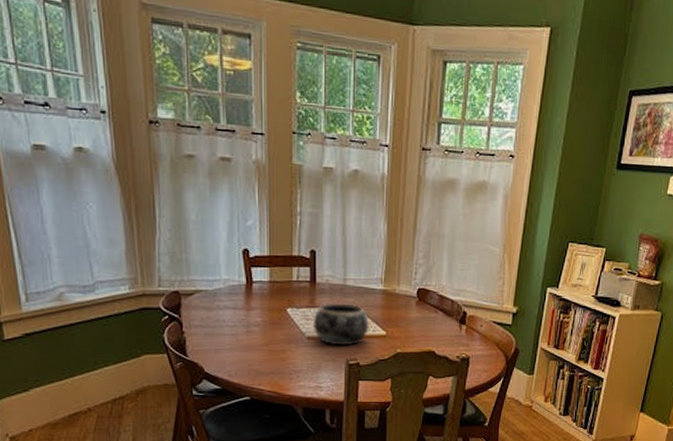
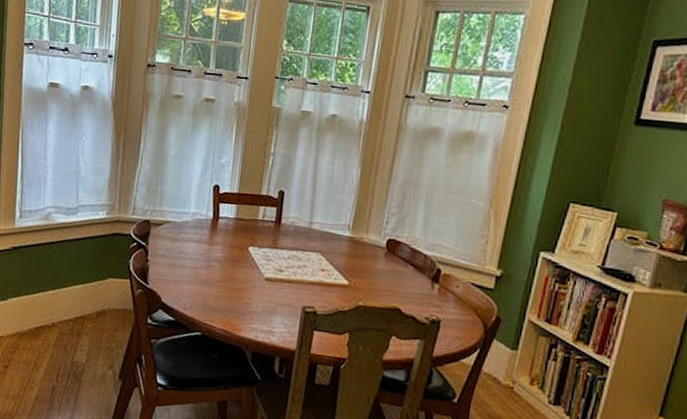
decorative bowl: present [313,303,369,346] -> none [273,245,332,293]

